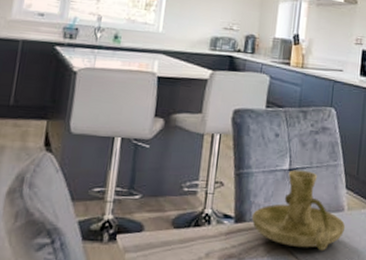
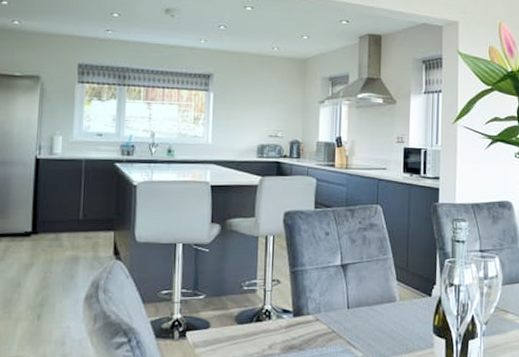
candle holder: present [251,170,346,251] -> none [308,265,399,340]

